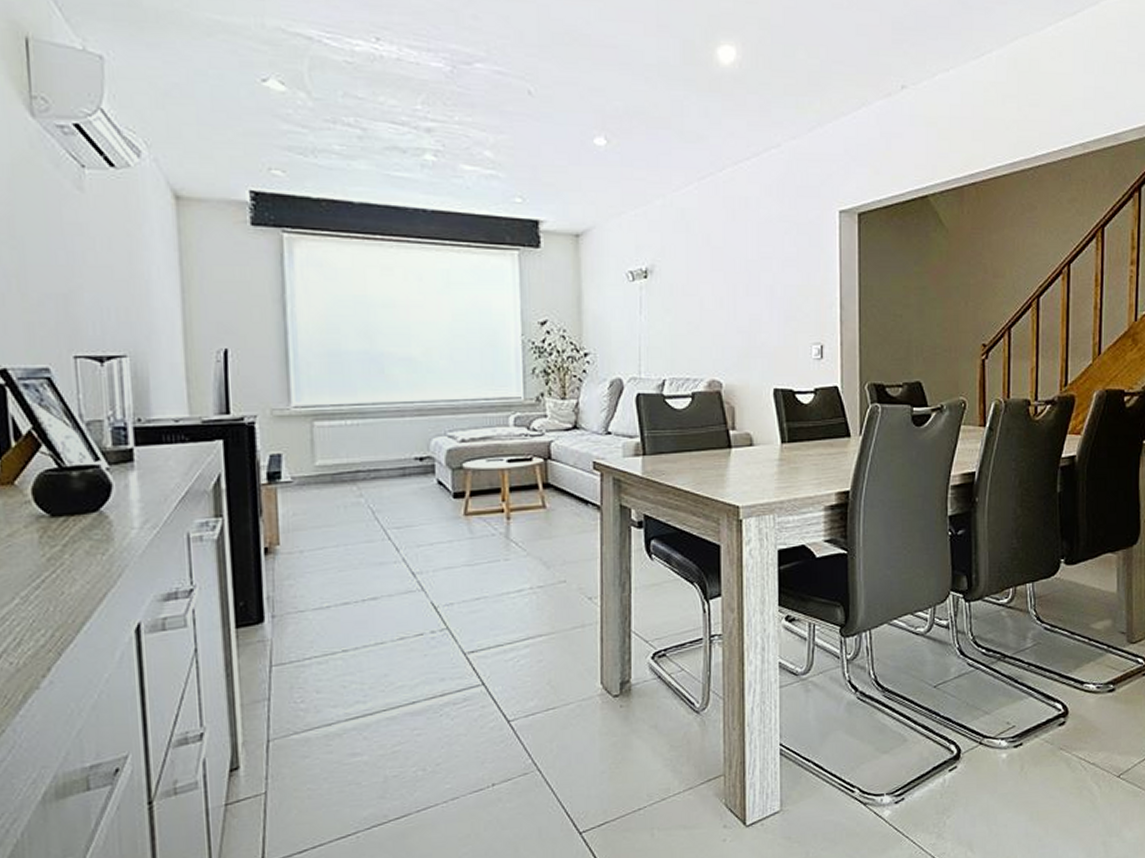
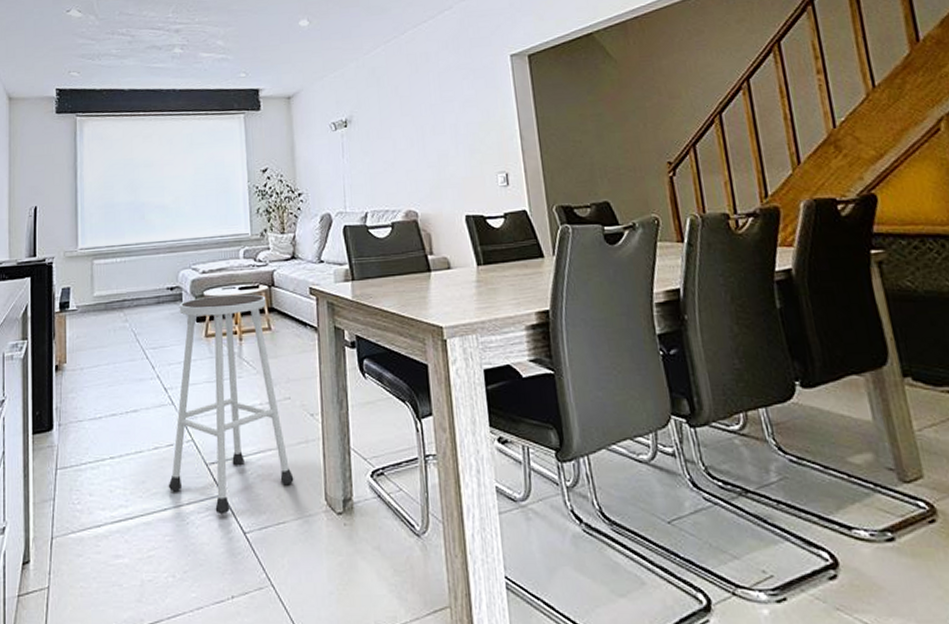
stool: none [417,467,567,704] -> present [168,294,294,515]

